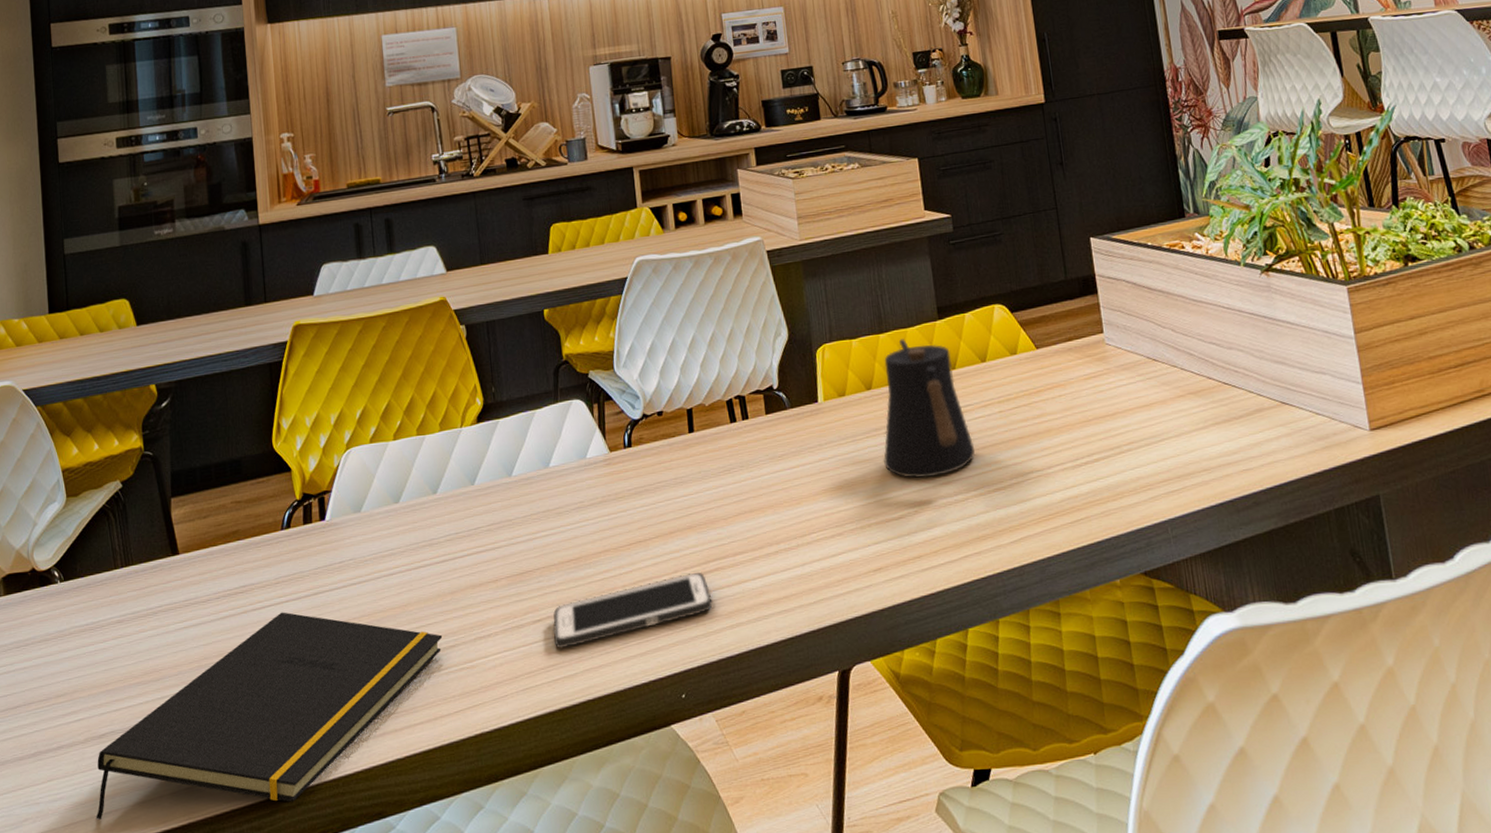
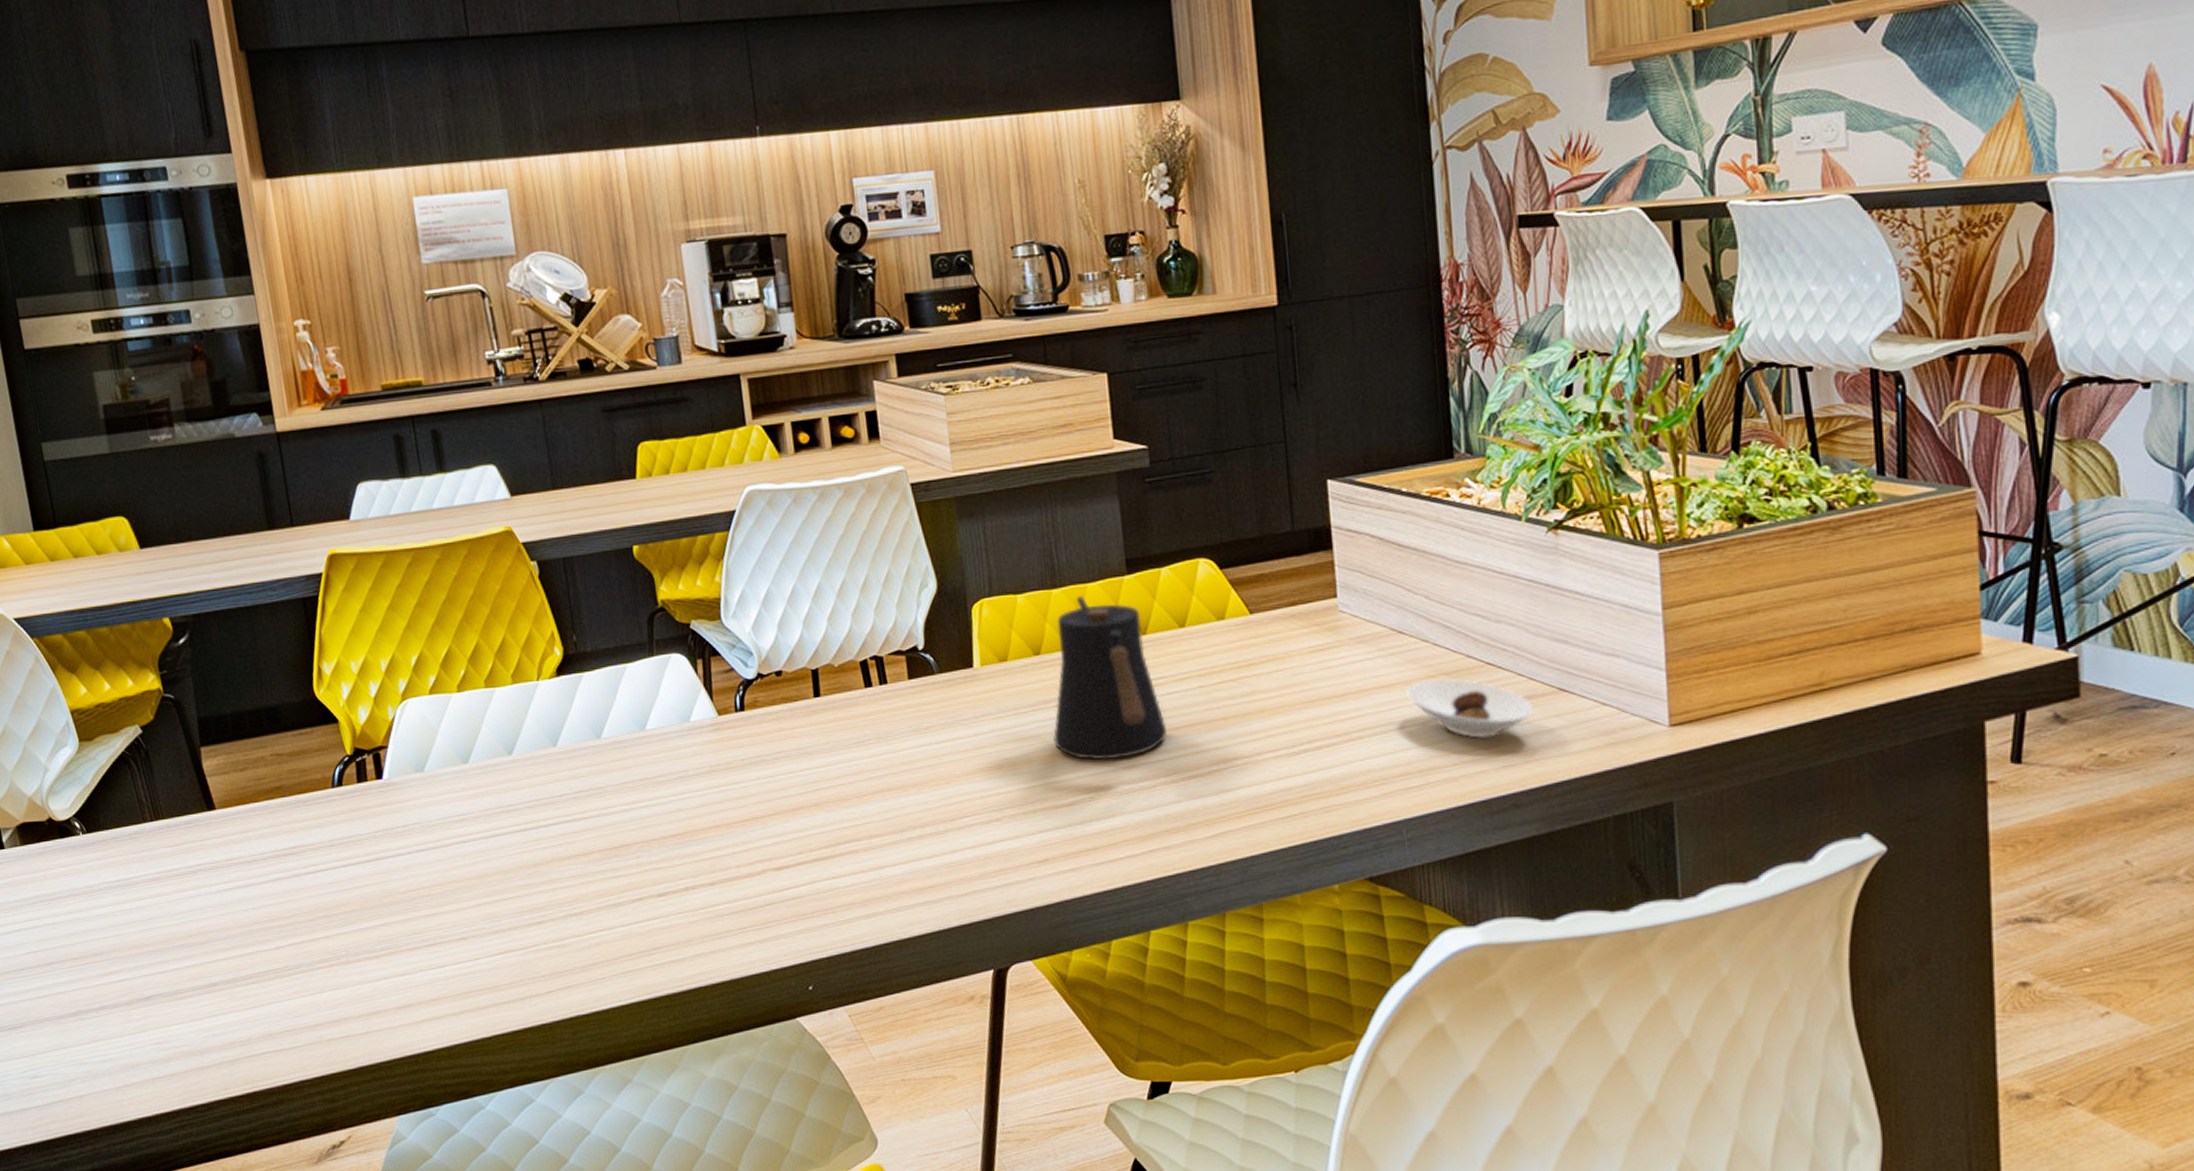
notepad: present [96,612,443,820] -> none [145,877,528,1083]
cell phone: present [552,572,713,649] -> none [655,854,844,931]
saucer: none [1163,397,1263,447] -> present [1407,678,1533,738]

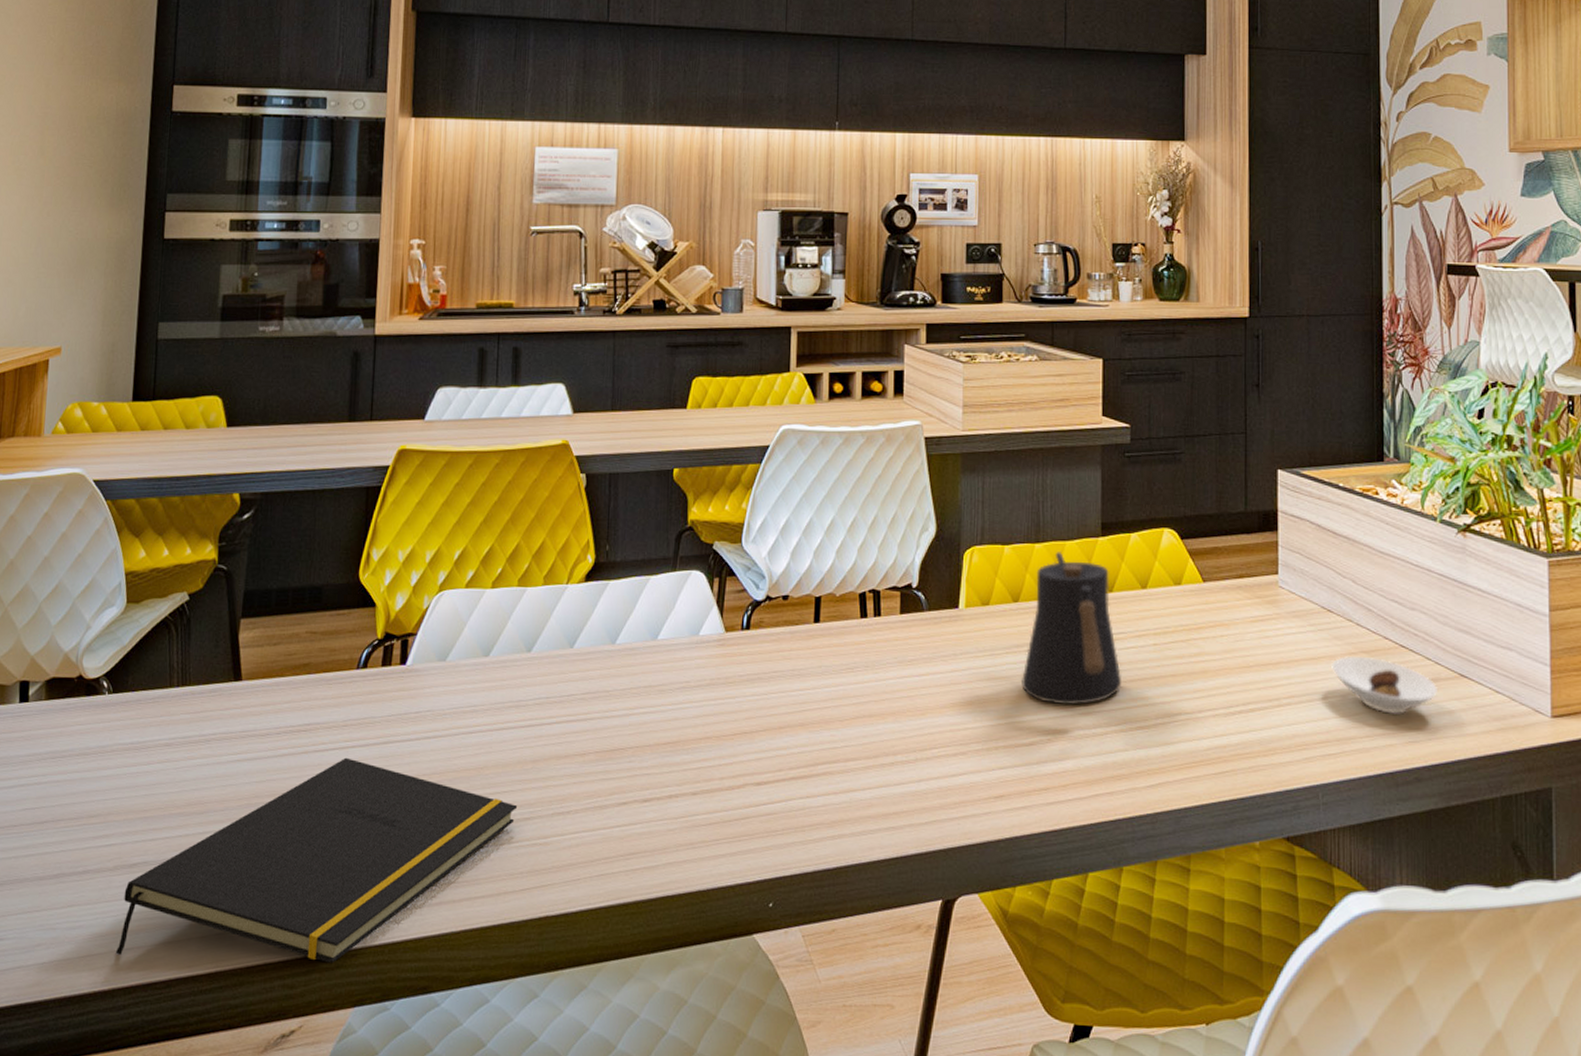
notepad: none [145,877,528,1083] -> present [115,757,518,963]

